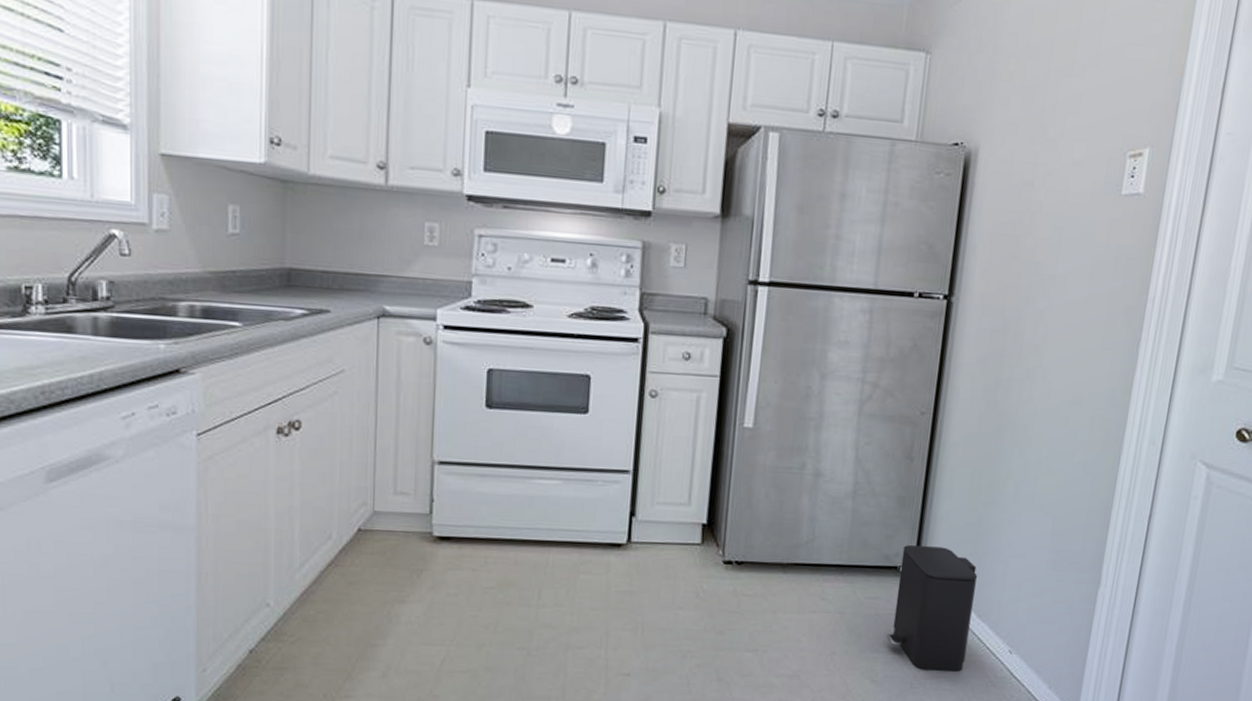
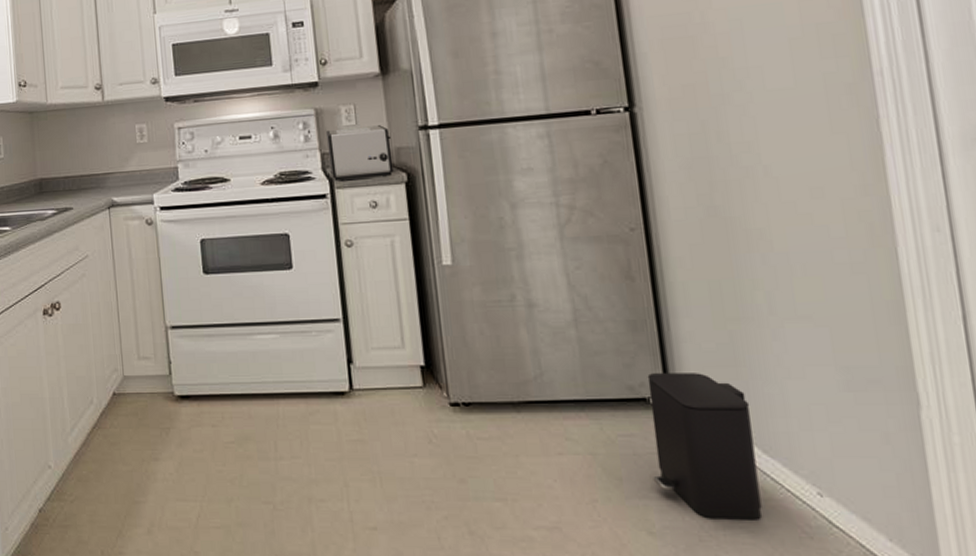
toaster: none [647,267,719,329] -> present [325,125,394,182]

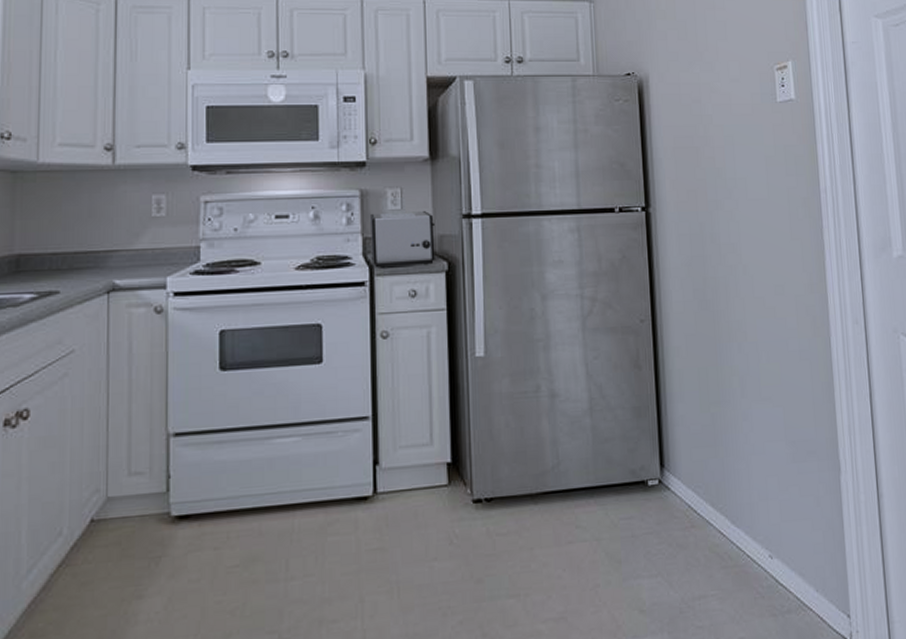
pedal bin: present [647,373,762,520] -> none [646,453,729,591]

